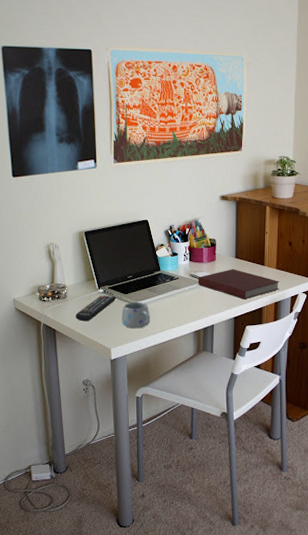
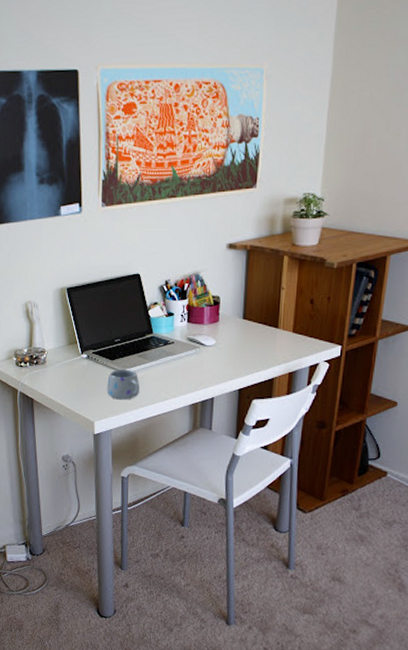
remote control: present [75,296,117,322] -> none [55,362,102,391]
notebook: present [198,269,280,300] -> none [196,332,297,369]

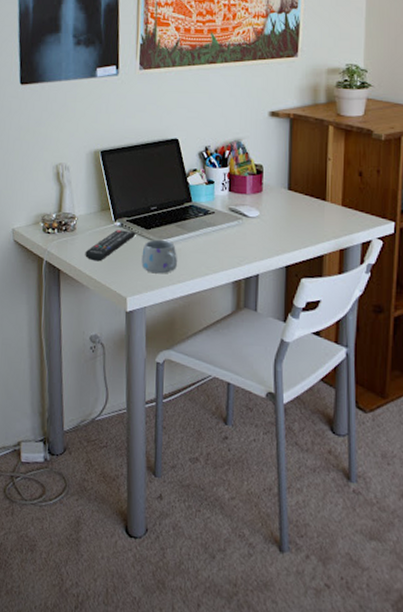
remote control: none [55,362,102,391] -> present [85,230,136,262]

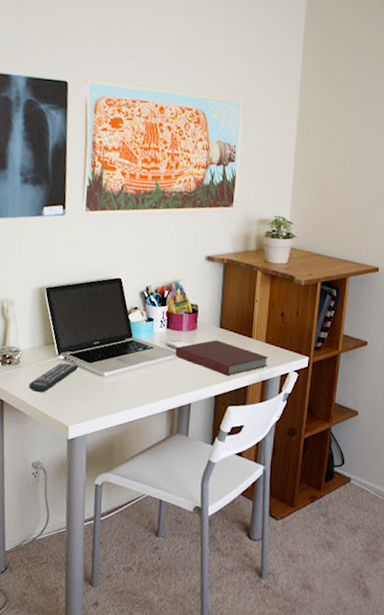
mug: present [141,239,178,274] -> none [83,372,118,404]
notebook: none [239,203,347,244] -> present [175,340,269,376]

